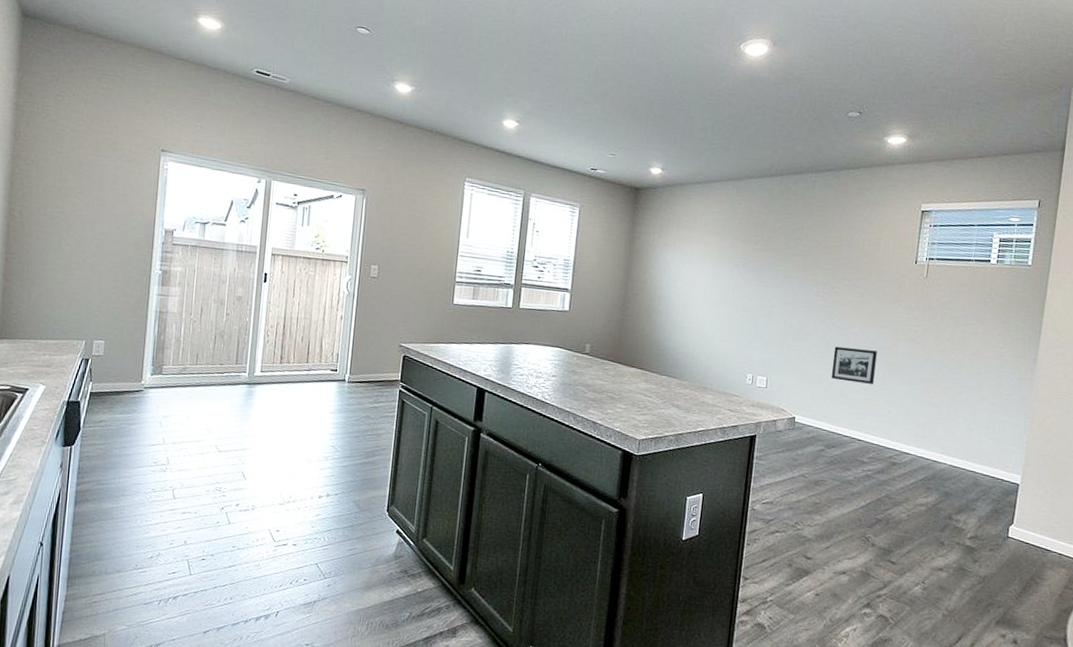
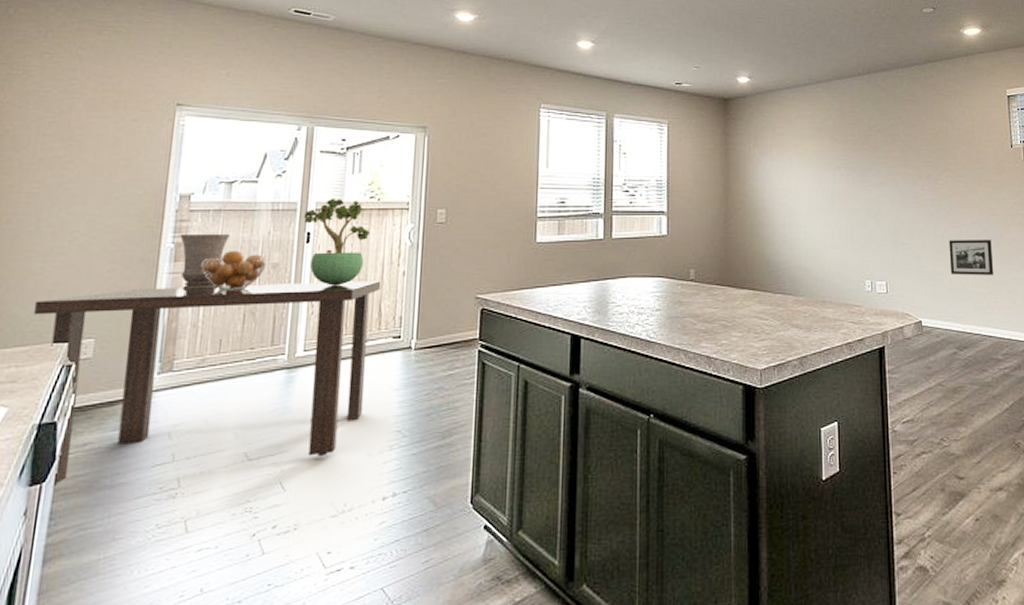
dining table: none [60,304,323,457] -> present [34,281,381,487]
vase: none [165,264,205,312] -> present [180,233,231,289]
fruit basket: none [182,281,233,316] -> present [201,249,267,290]
potted plant: none [262,246,315,322] -> present [304,198,370,286]

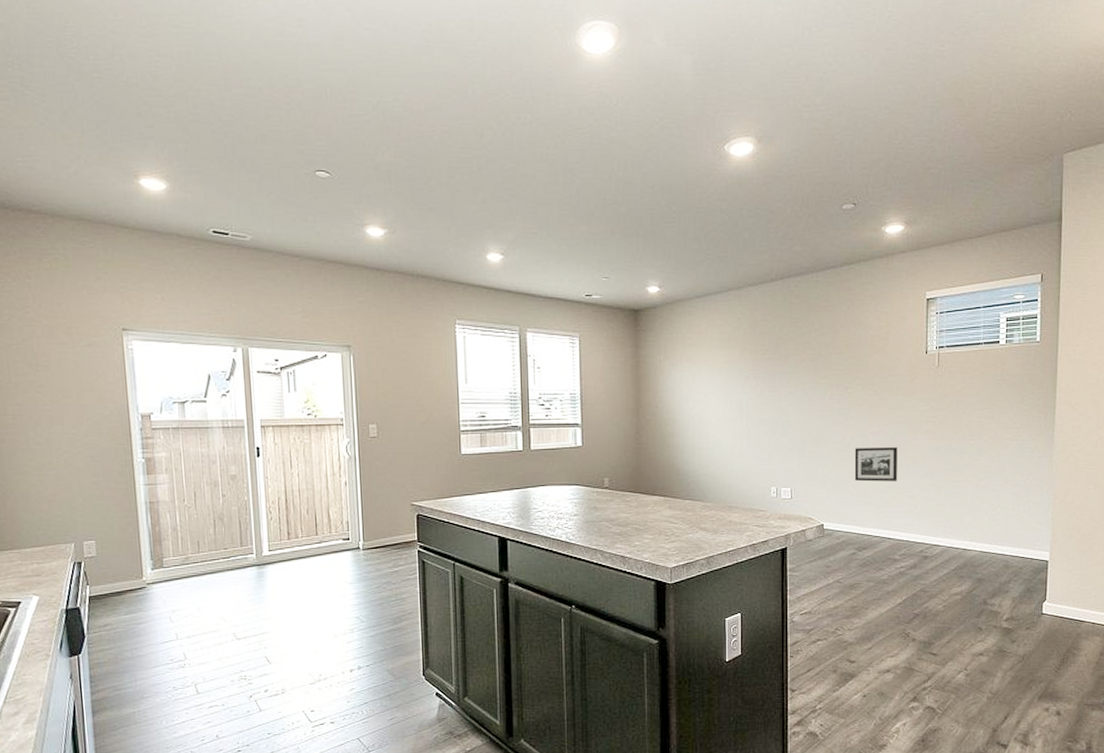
dining table: present [34,281,381,487] -> none [41,490,327,658]
vase: present [180,233,231,289] -> none [148,449,191,499]
fruit basket: present [201,249,267,290] -> none [170,463,226,499]
potted plant: present [304,198,370,286] -> none [251,415,311,495]

